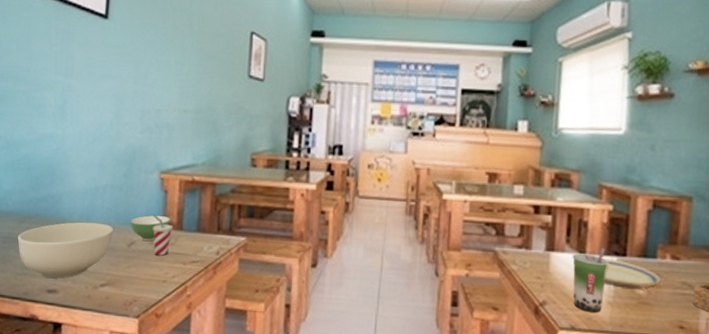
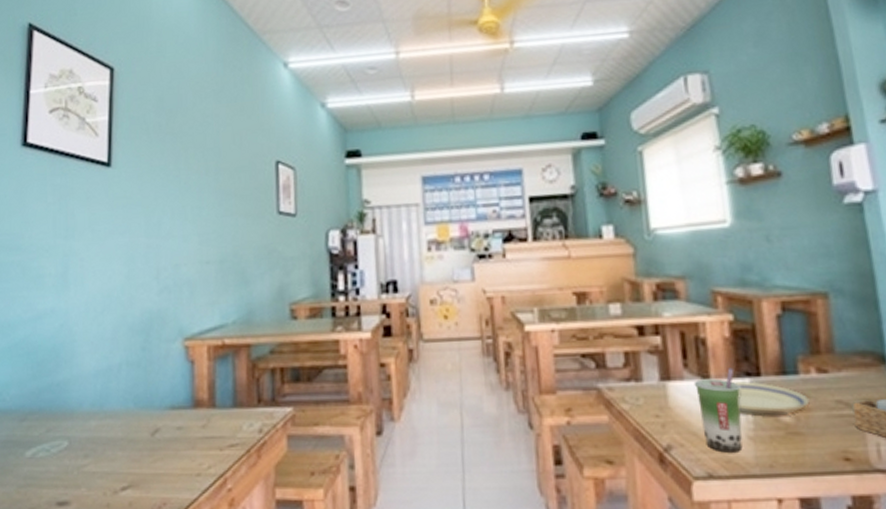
bowl: present [17,222,114,278] -> none [18,410,133,487]
bowl: present [130,215,171,242] -> none [152,391,201,427]
beverage cup: present [152,215,174,256] -> none [179,392,205,443]

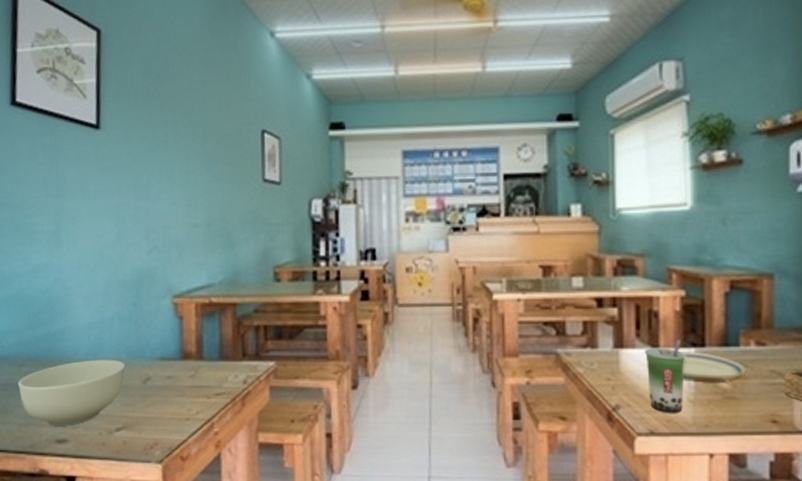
bowl: none [18,410,133,487] -> present [17,359,126,426]

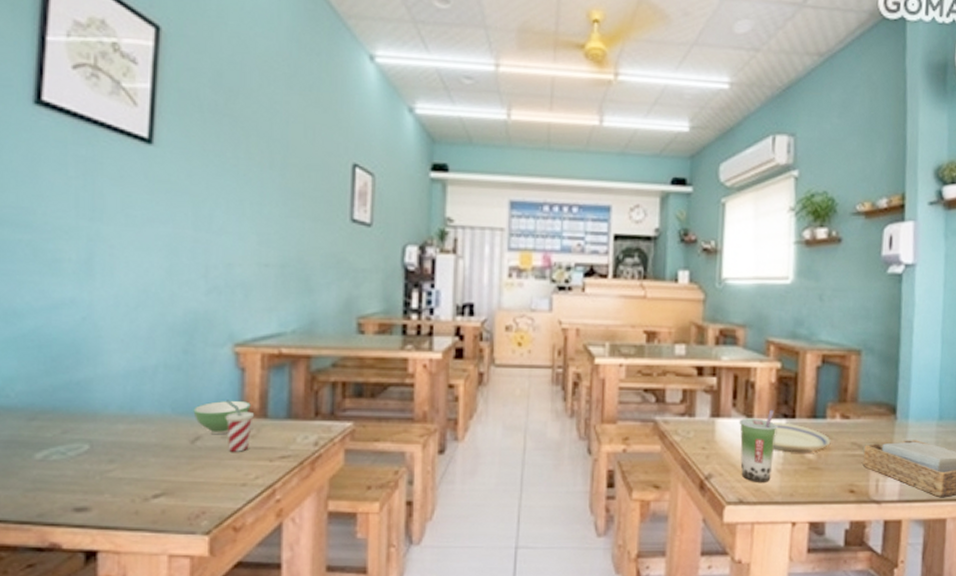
bowl: present [17,359,126,426] -> none [25,414,170,491]
bowl: none [143,345,189,376] -> present [193,400,251,435]
beverage cup: none [168,345,193,390] -> present [225,400,255,452]

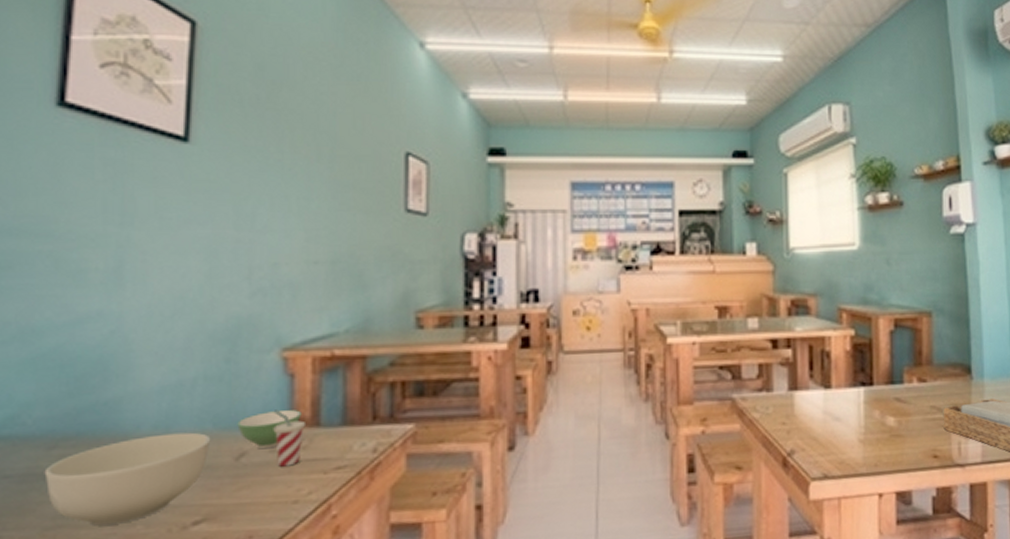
bowl: none [25,414,170,491] -> present [44,432,211,526]
beverage cup: present [739,409,778,484] -> none [817,378,856,456]
plate: present [771,421,831,453] -> none [850,390,910,421]

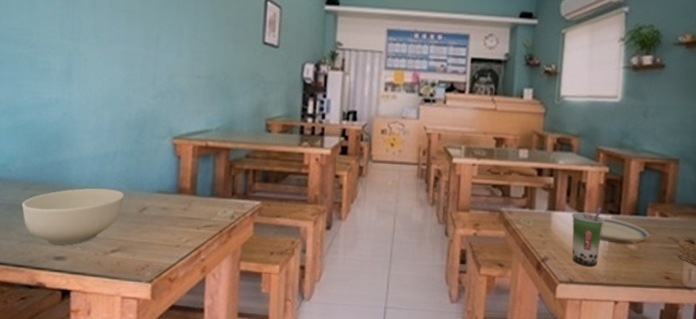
bowl: present [237,409,302,450] -> none [142,180,184,207]
beverage cup: present [273,410,307,467] -> none [165,180,187,221]
beverage cup: none [817,378,856,456] -> present [571,206,604,268]
plate: none [850,390,910,421] -> present [599,216,651,244]

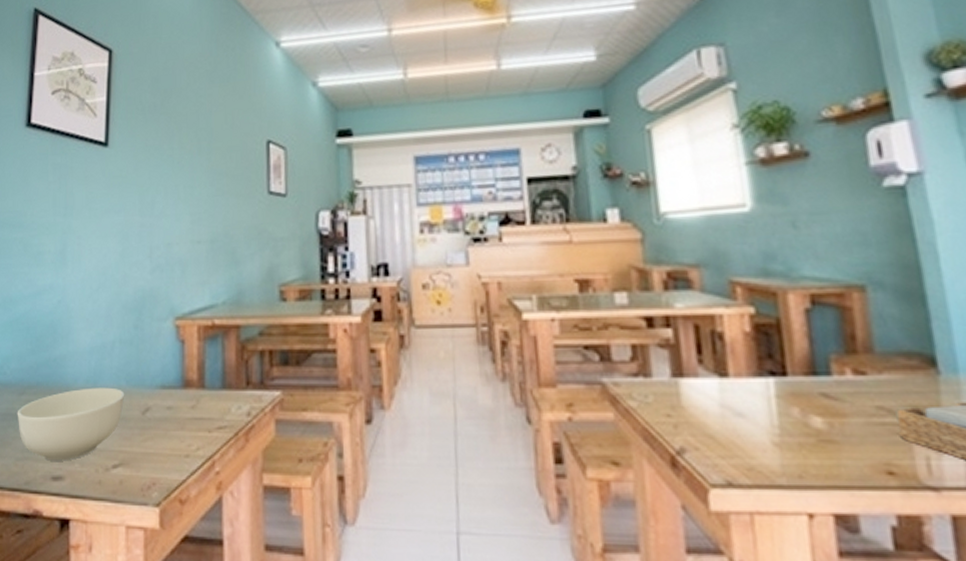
beverage cup: present [571,206,604,268] -> none [710,365,767,461]
plate: present [599,216,651,244] -> none [754,380,845,421]

